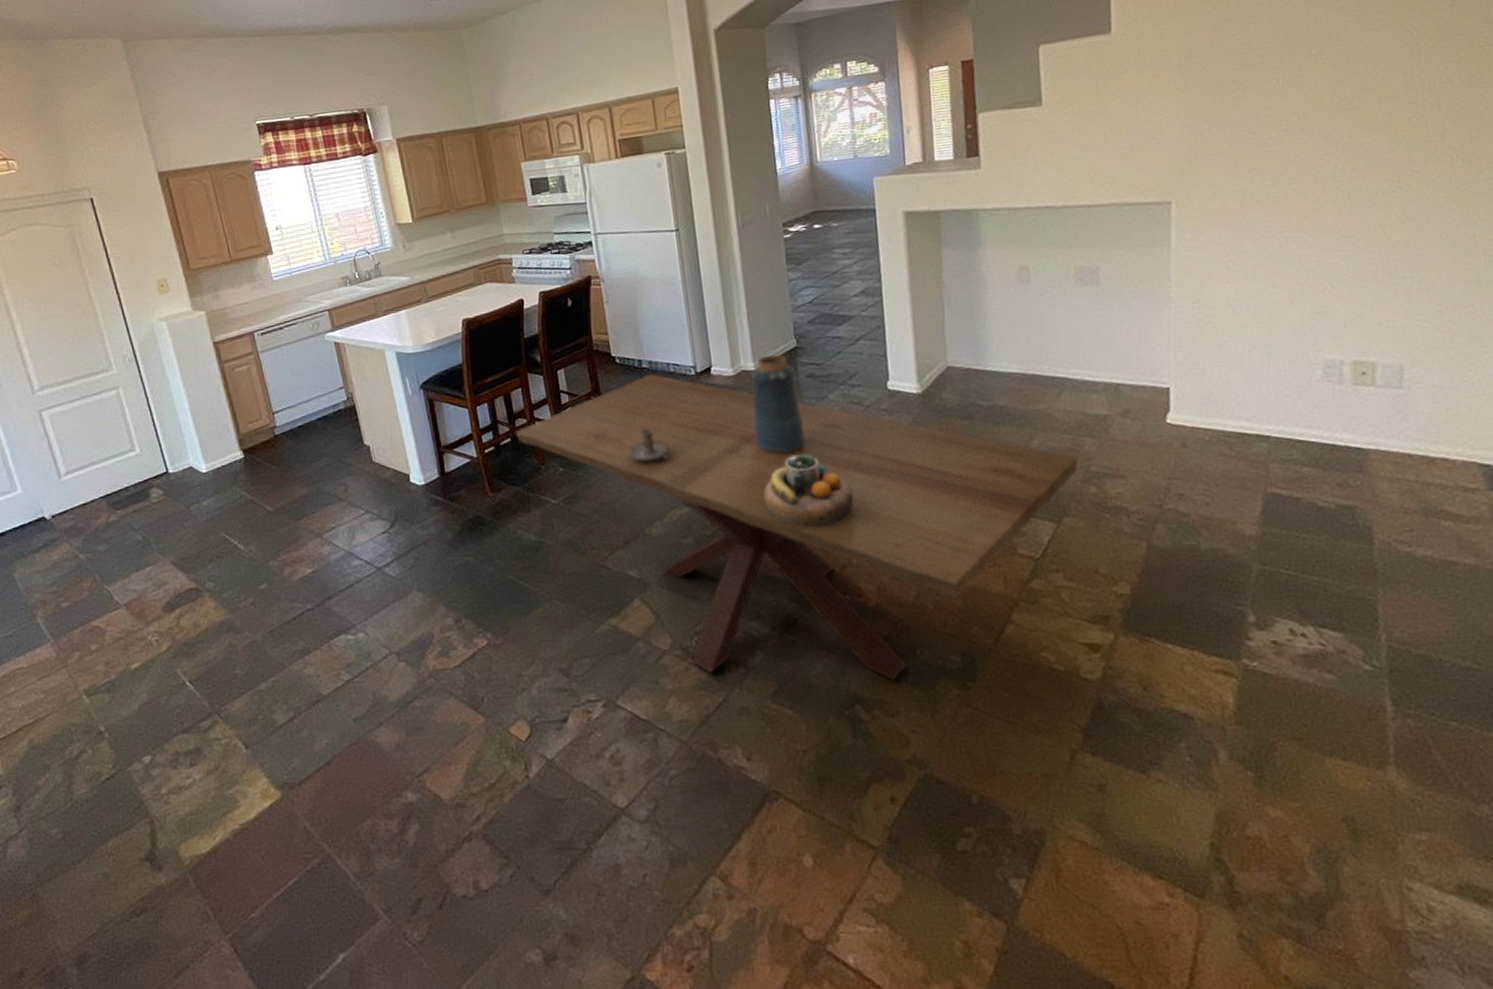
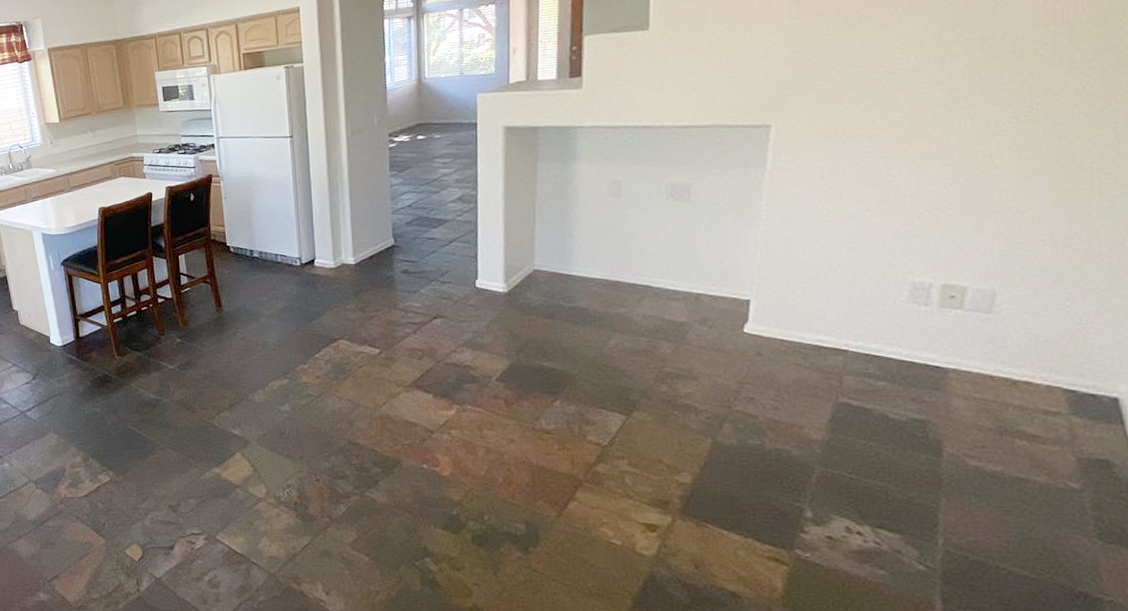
dining table: present [515,373,1078,681] -> none [140,262,652,540]
candle holder: present [628,428,670,462] -> none [237,310,274,338]
vase: present [751,354,805,455] -> none [349,251,396,339]
decorative bowl: present [763,454,854,528] -> none [355,340,437,405]

